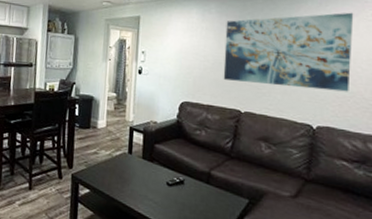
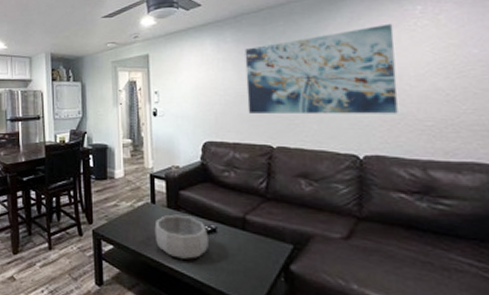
decorative bowl: none [128,165,177,207] -> present [154,214,210,259]

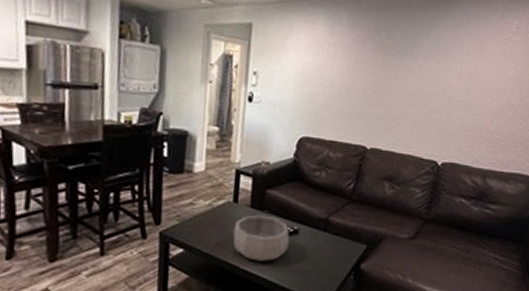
wall art: present [244,23,398,115] -> none [349,33,493,125]

